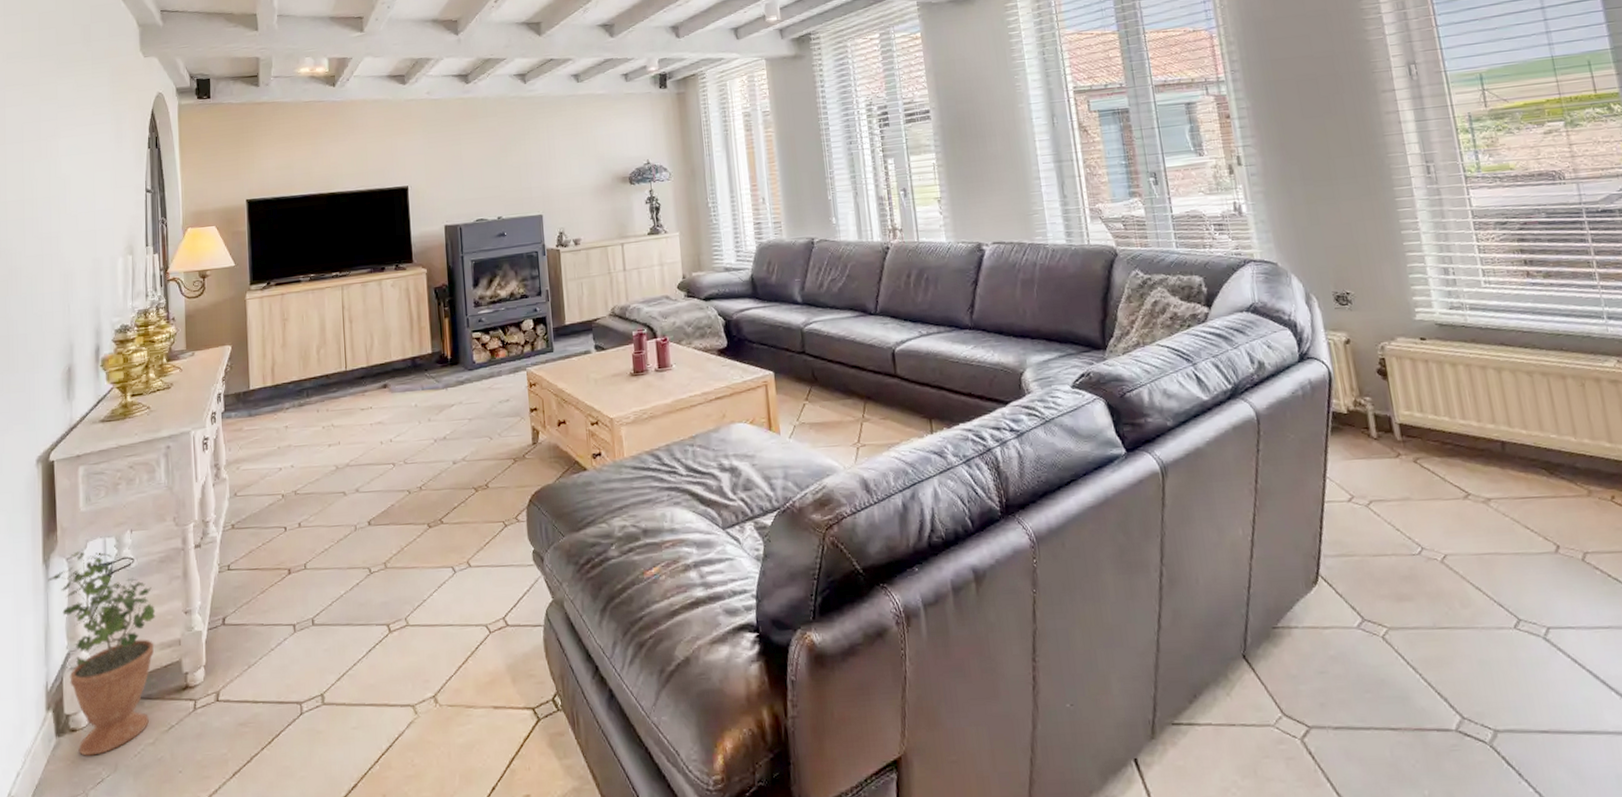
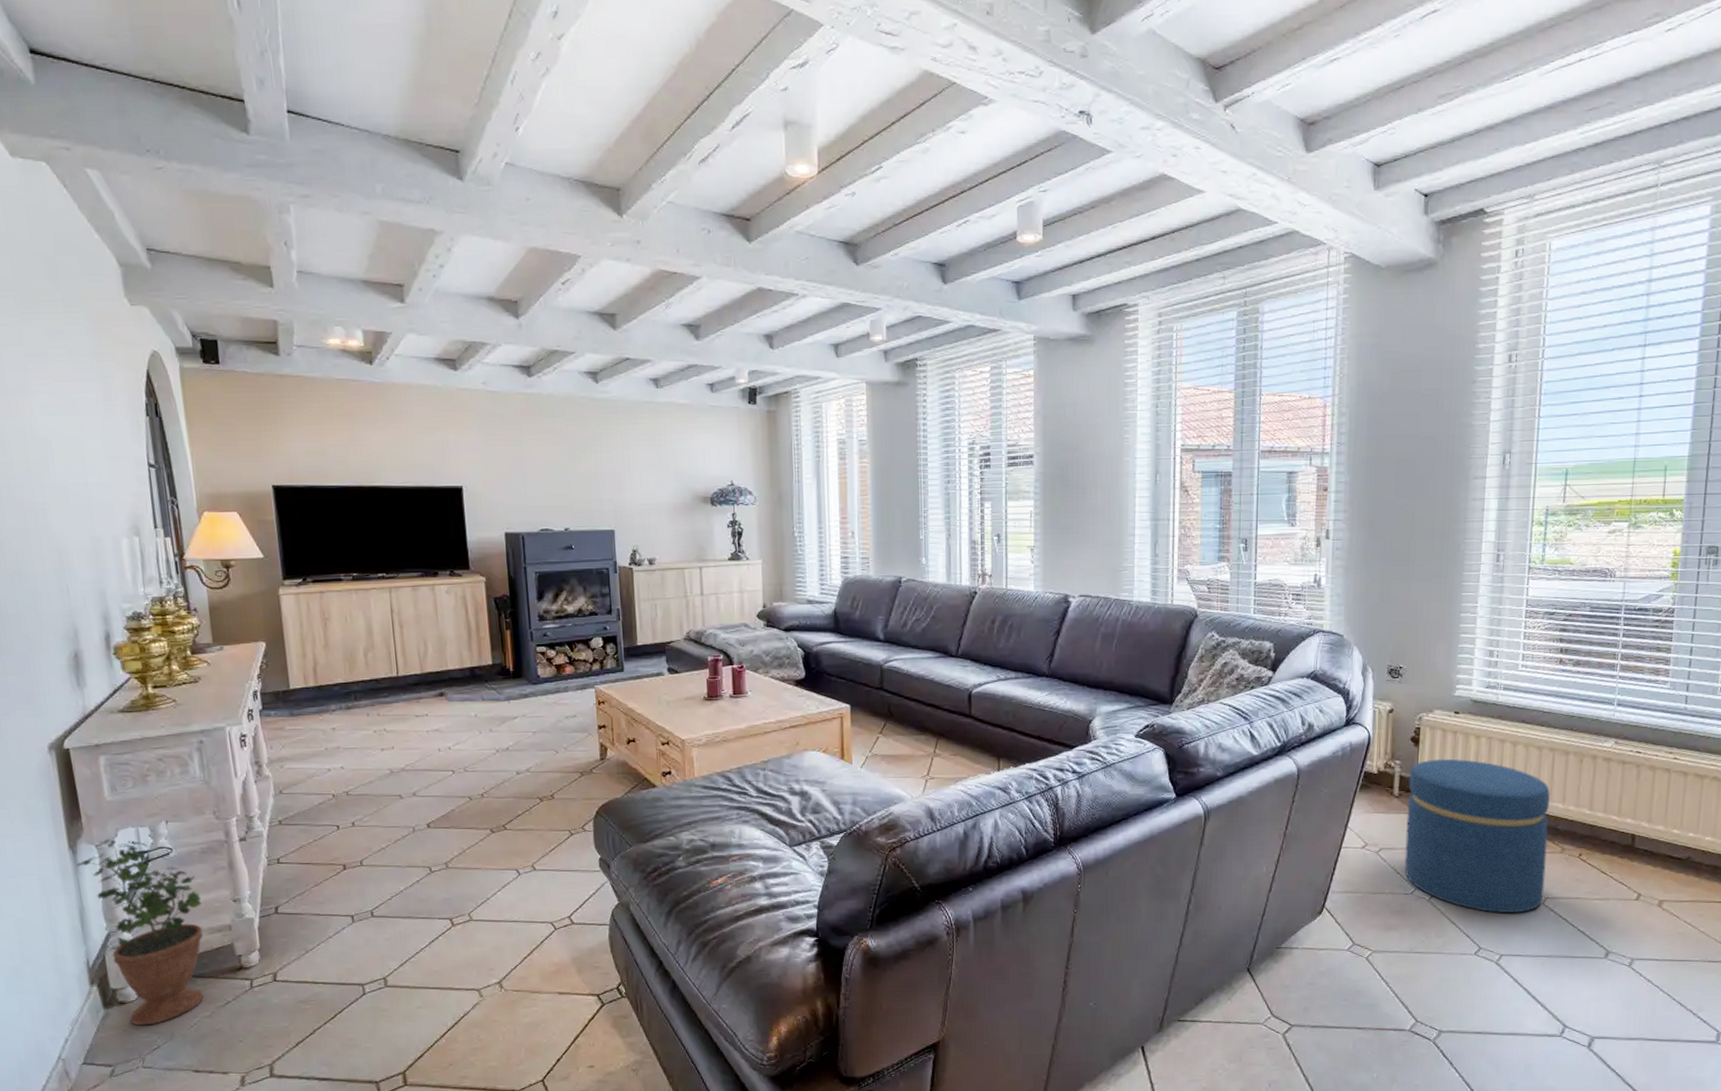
ottoman: none [1384,391,1582,575] -> present [1404,758,1551,914]

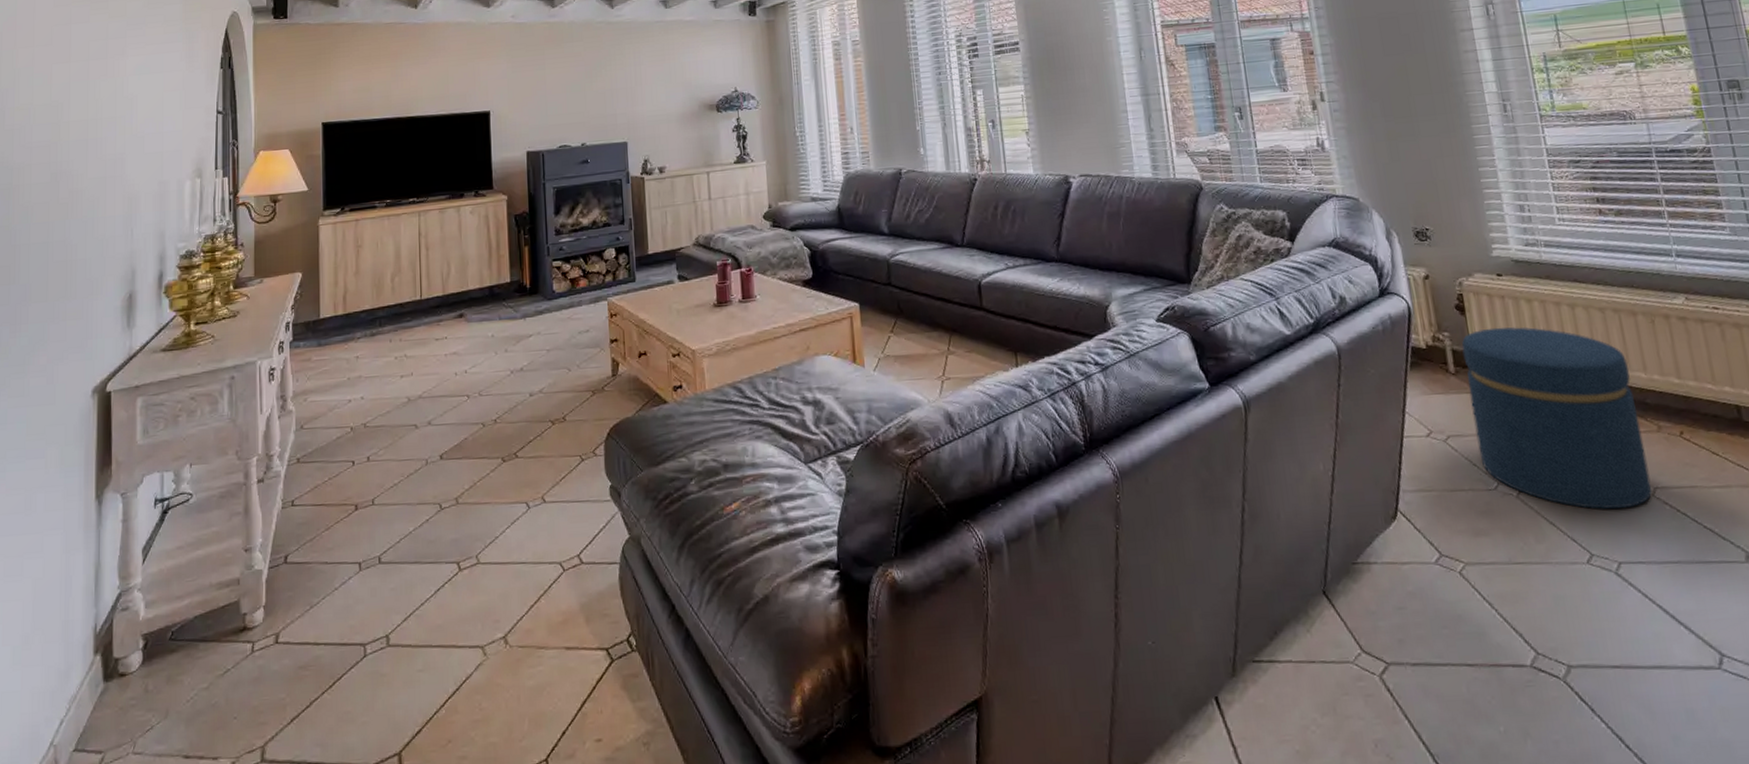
potted plant: present [76,839,203,1026] -> none [100,486,214,702]

